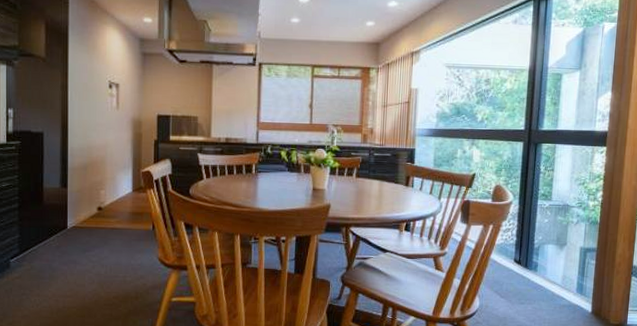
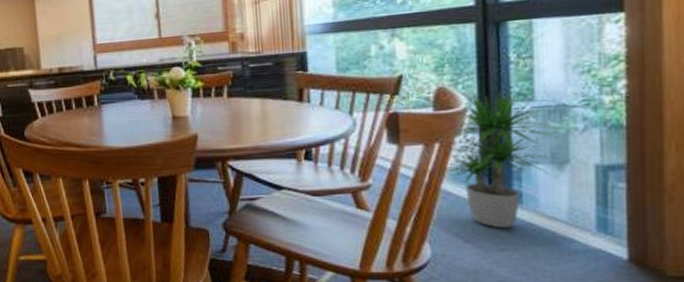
potted plant: none [495,192,564,289] -> present [446,91,561,229]

